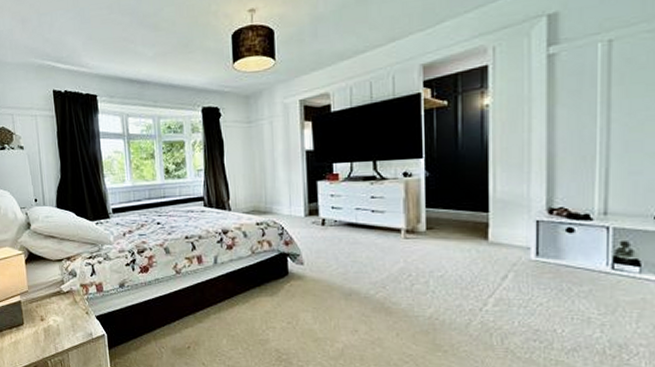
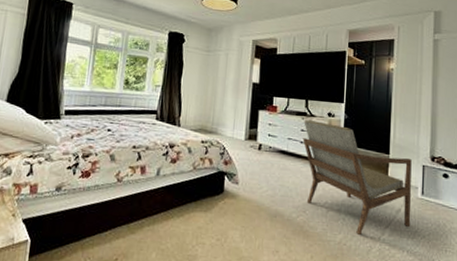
armchair: none [373,183,522,307] -> present [303,119,412,235]

